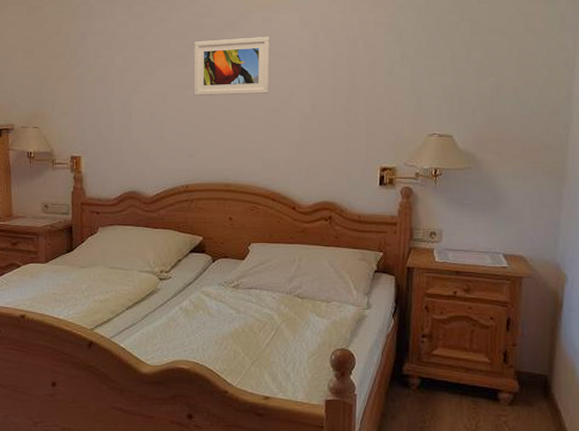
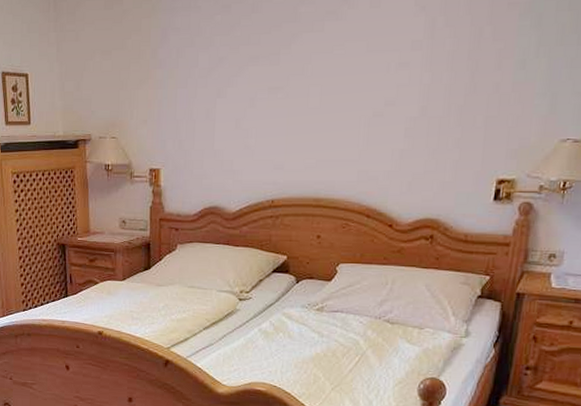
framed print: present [194,37,270,96] -> none [285,26,378,98]

